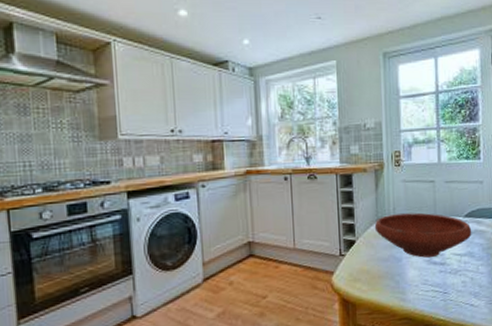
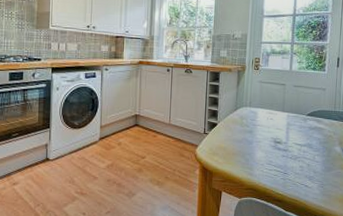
bowl: present [374,212,472,258] -> none [233,107,312,144]

